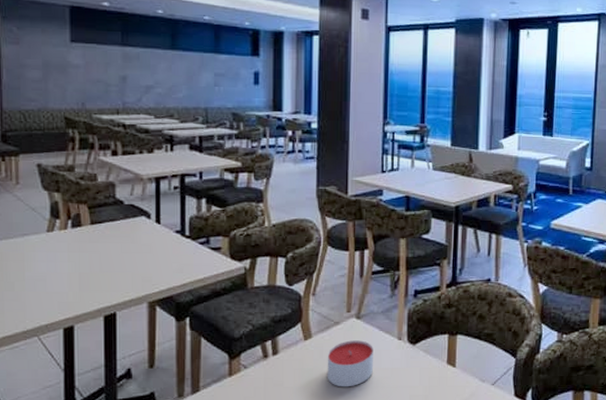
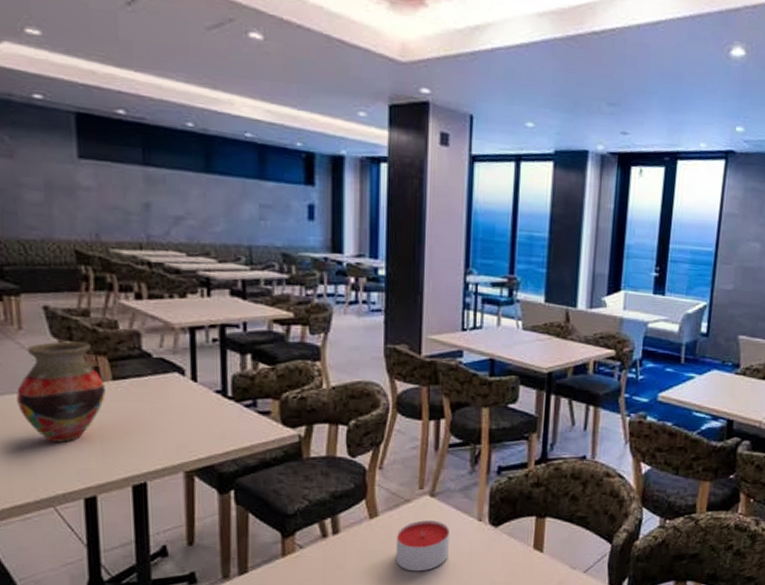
vase: none [12,193,85,279] -> present [16,341,106,442]

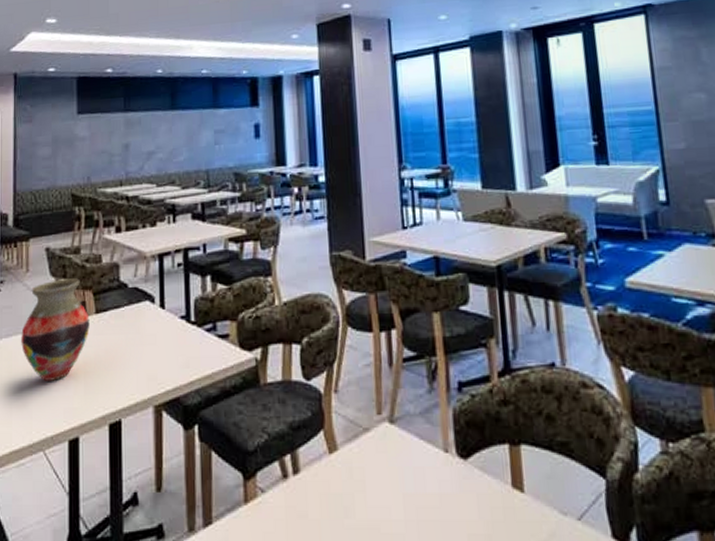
candle: present [395,520,449,572] -> none [358,453,417,521]

